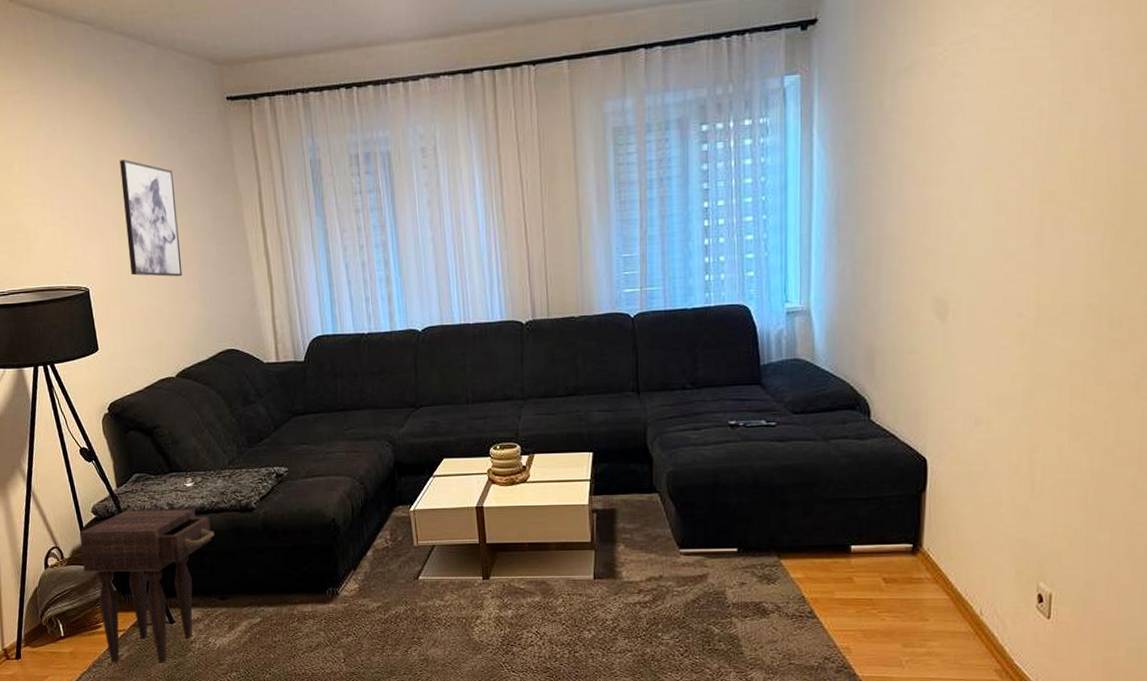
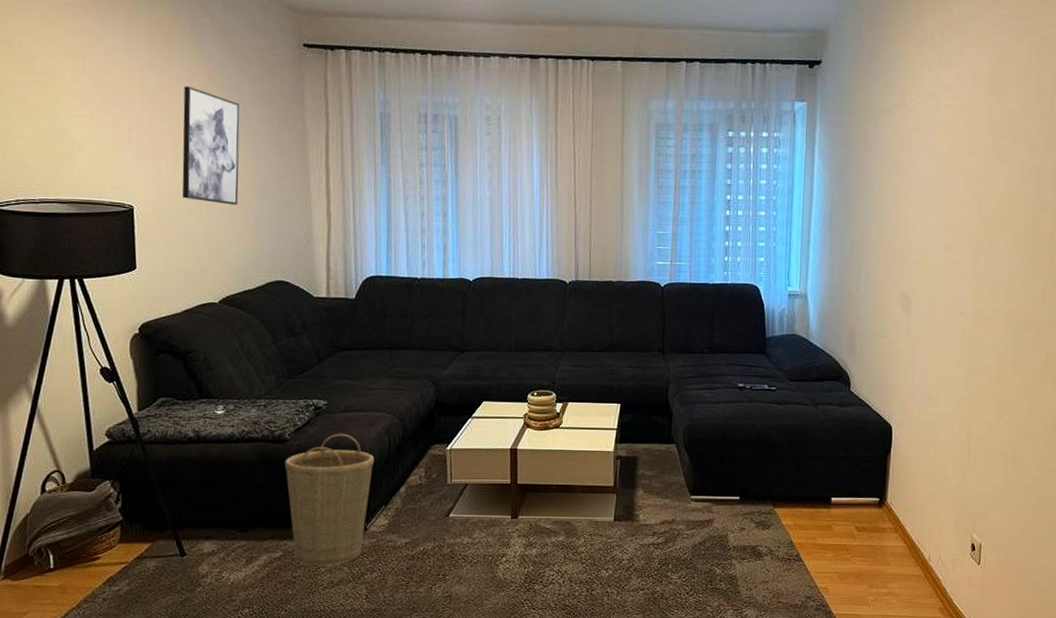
nightstand: present [79,509,215,663] -> none [87,435,242,599]
basket: none [254,499,340,630] -> present [285,433,375,565]

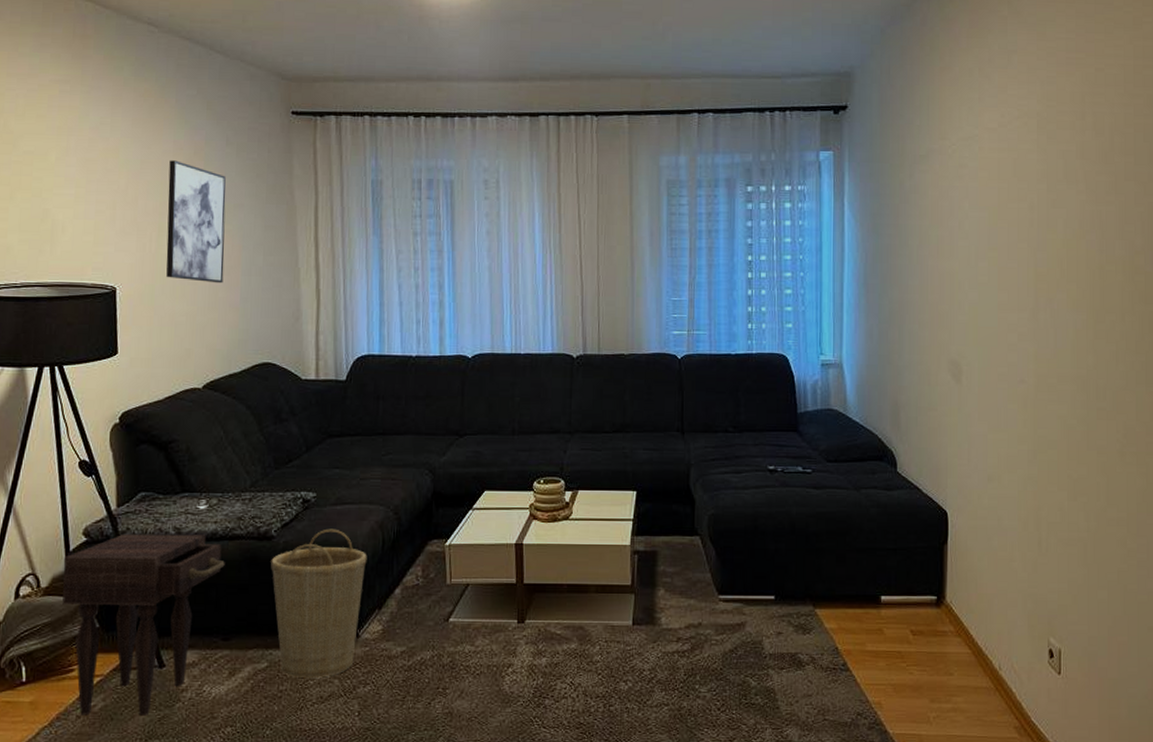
nightstand: none [87,435,242,599] -> present [62,533,225,716]

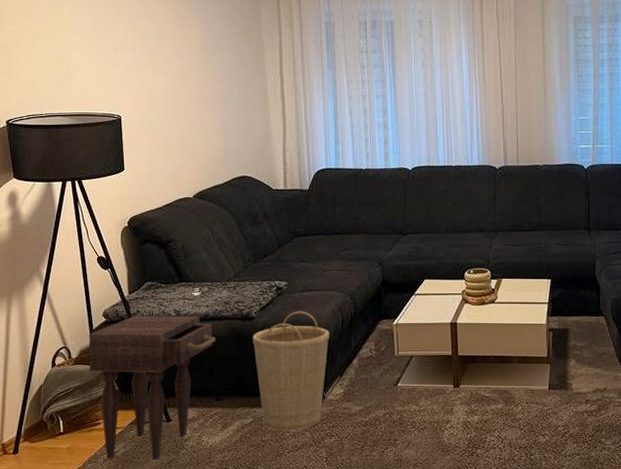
wall art: present [166,160,226,284] -> none [160,10,207,111]

